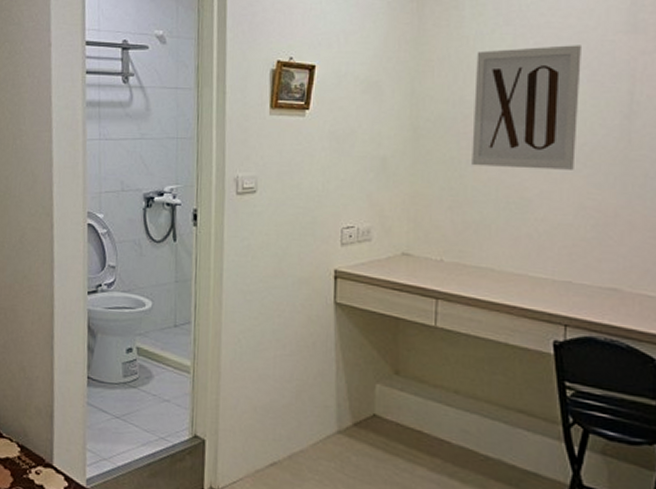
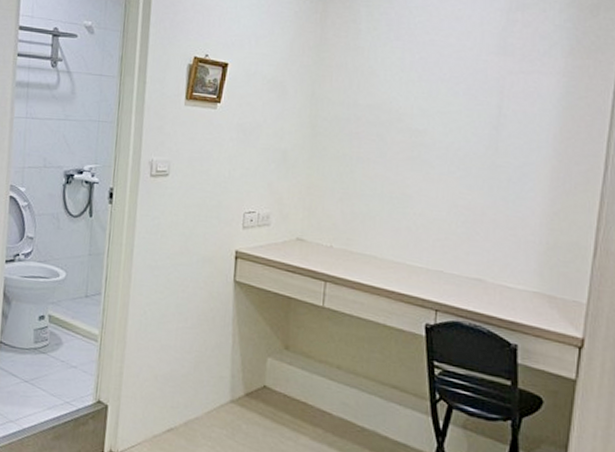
wall art: present [472,45,581,170] -> none [361,61,459,172]

